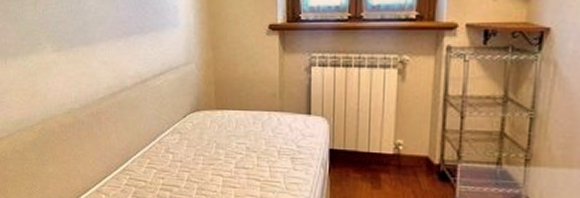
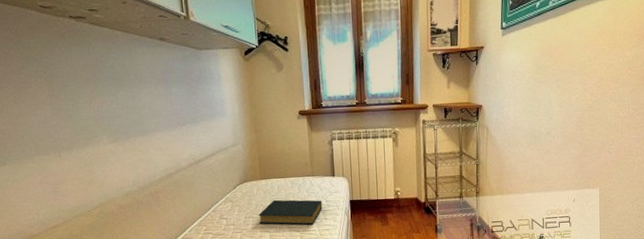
hardback book: none [211,136,292,174] -> present [259,199,323,225]

